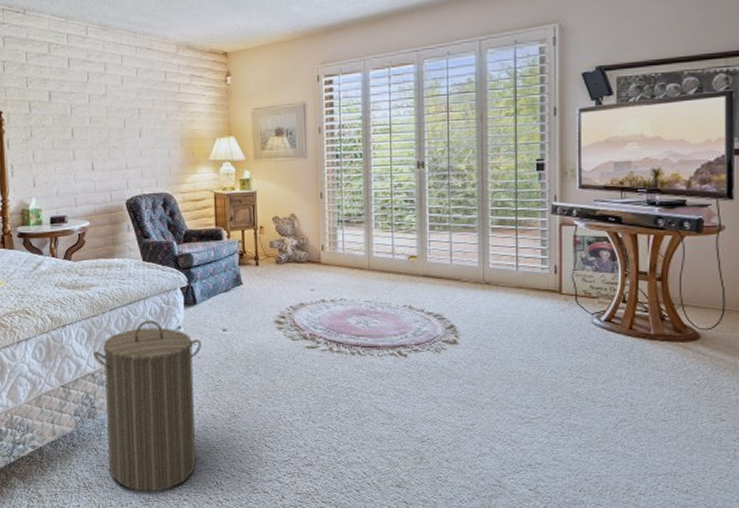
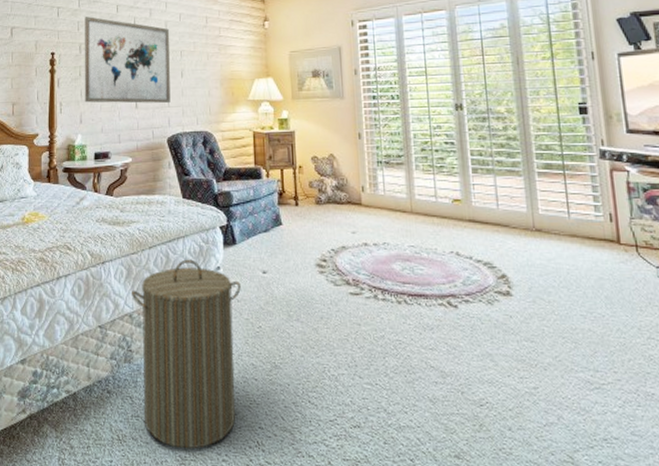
wall art: none [33,71,129,165] -> present [84,16,171,104]

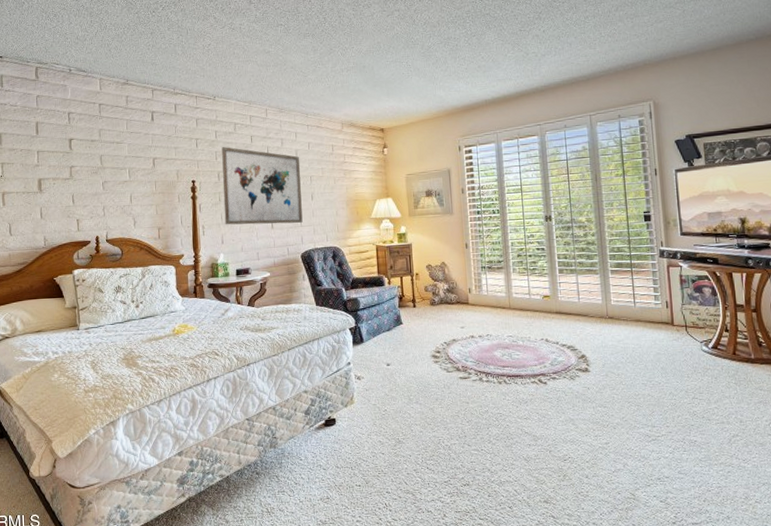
laundry hamper: present [131,259,241,449] -> none [273,357,369,515]

